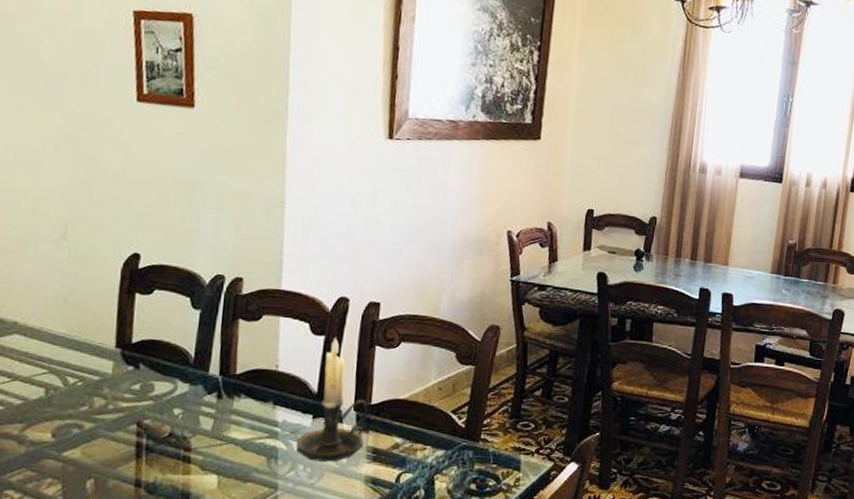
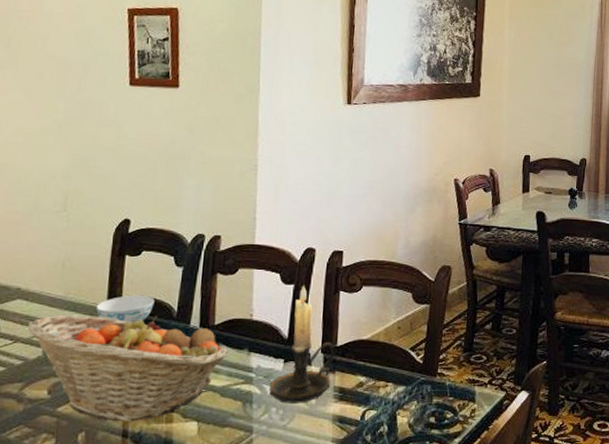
fruit basket: none [27,354,251,471] -> present [27,315,228,422]
bowl: none [103,337,169,367] -> present [96,295,155,323]

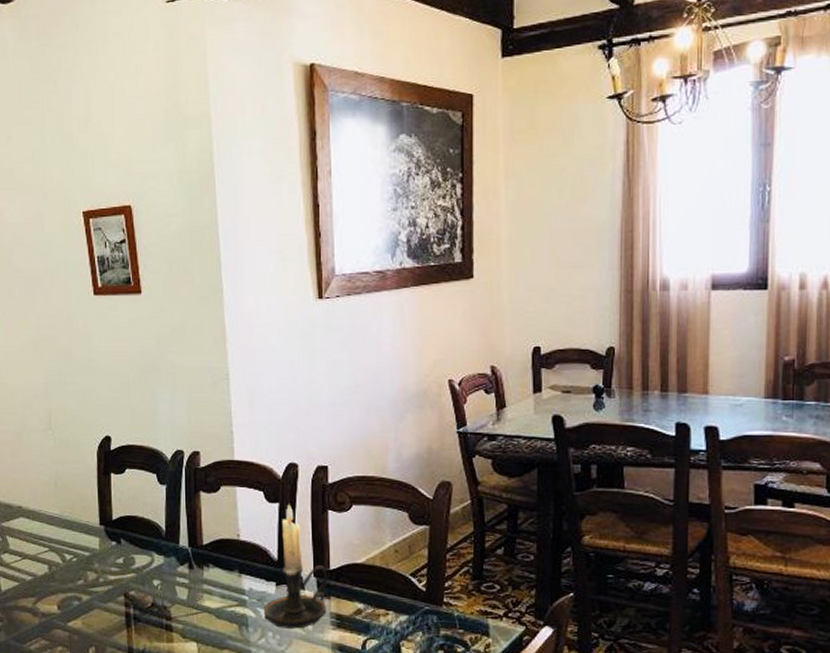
fruit basket: present [27,315,228,422] -> none [32,533,219,639]
bowl: present [96,295,155,323] -> none [90,514,143,542]

